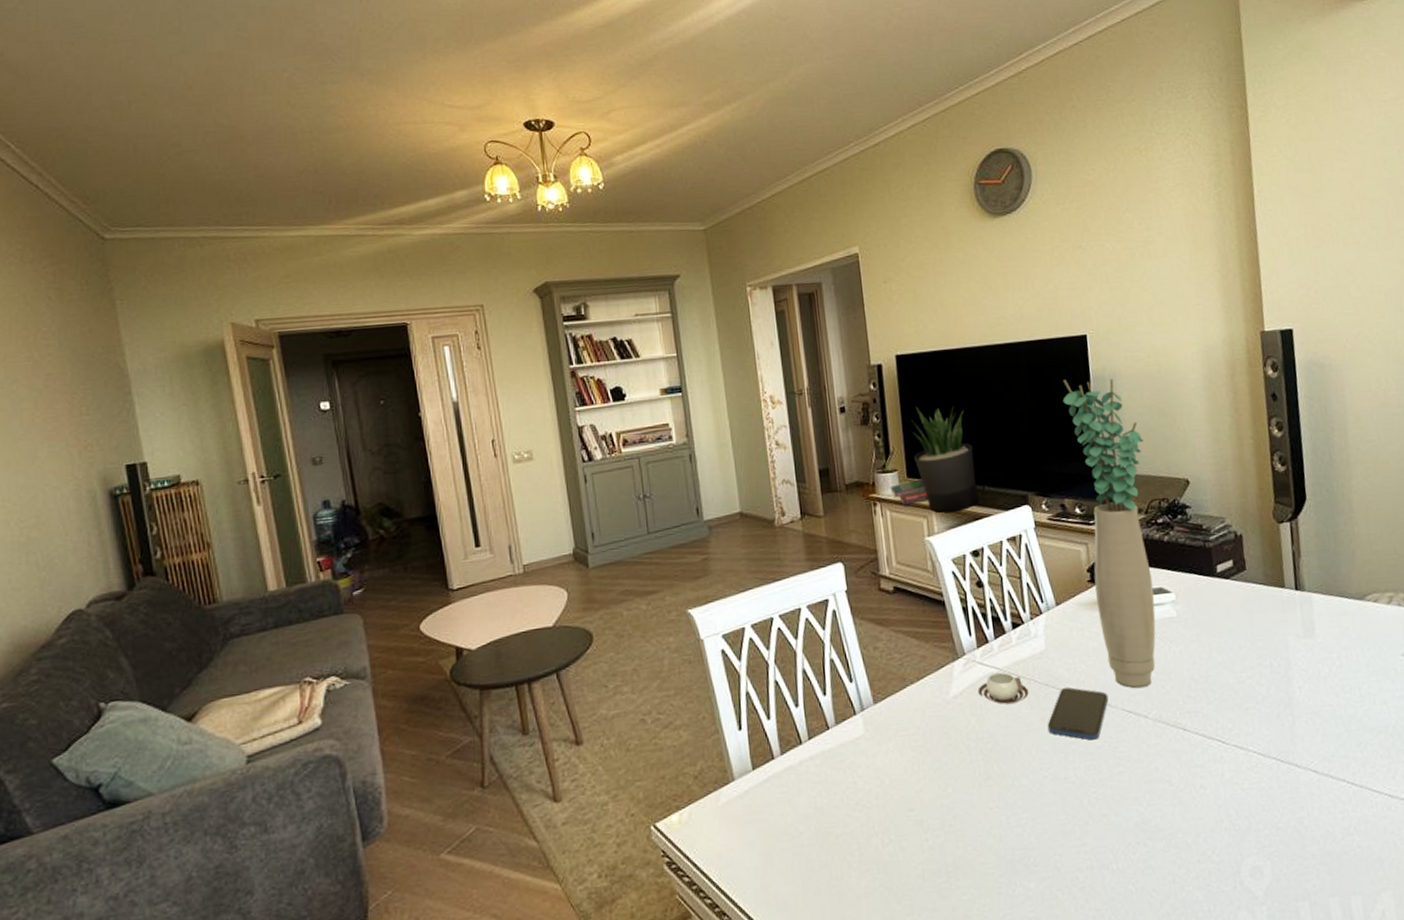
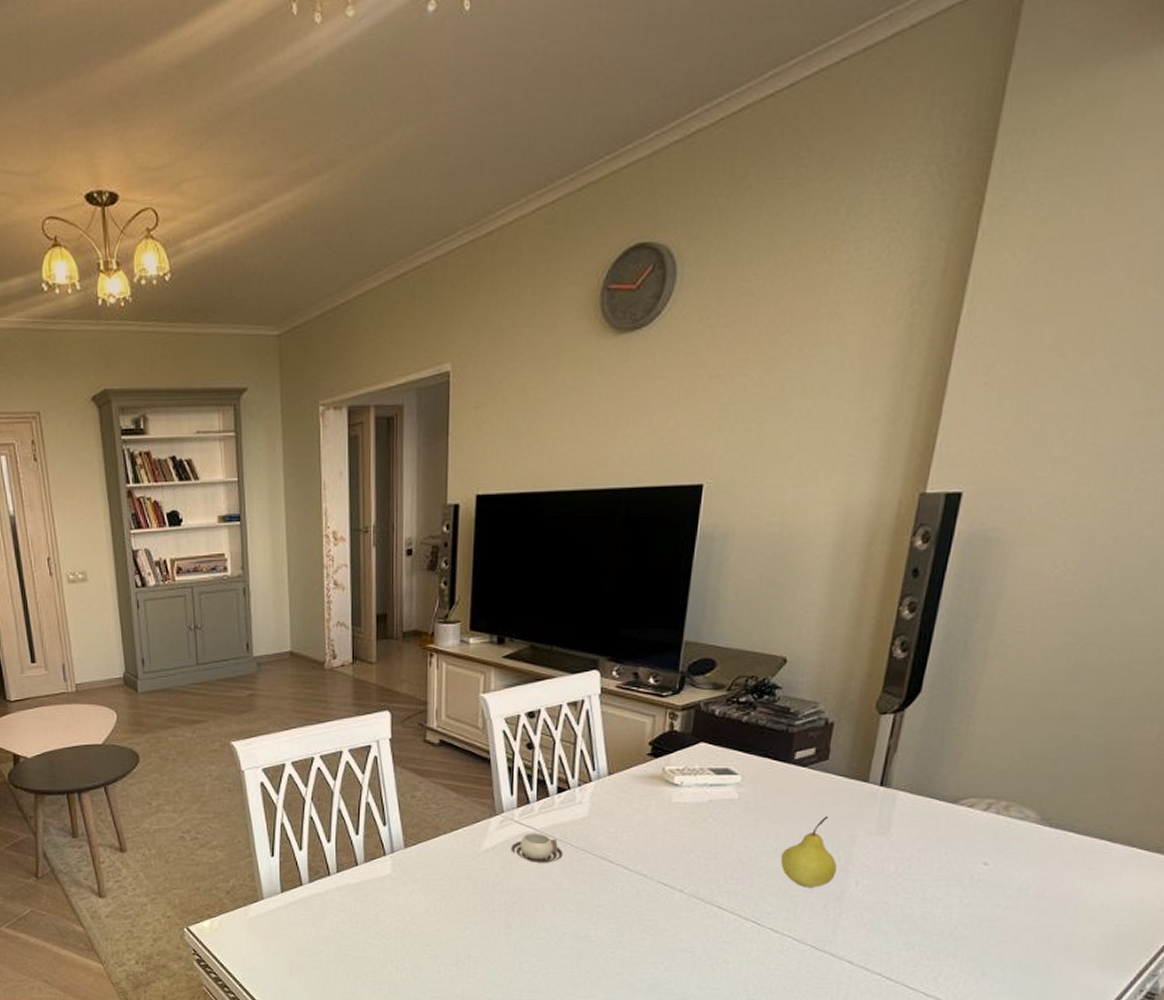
books: present [889,479,929,506] -> none [449,633,490,660]
planter: present [910,406,979,513] -> none [480,554,547,671]
smartphone: present [1047,687,1109,740] -> none [576,855,646,906]
vase: present [1062,378,1156,689] -> none [651,536,745,864]
fruit: none [1228,624,1280,699] -> present [781,816,837,888]

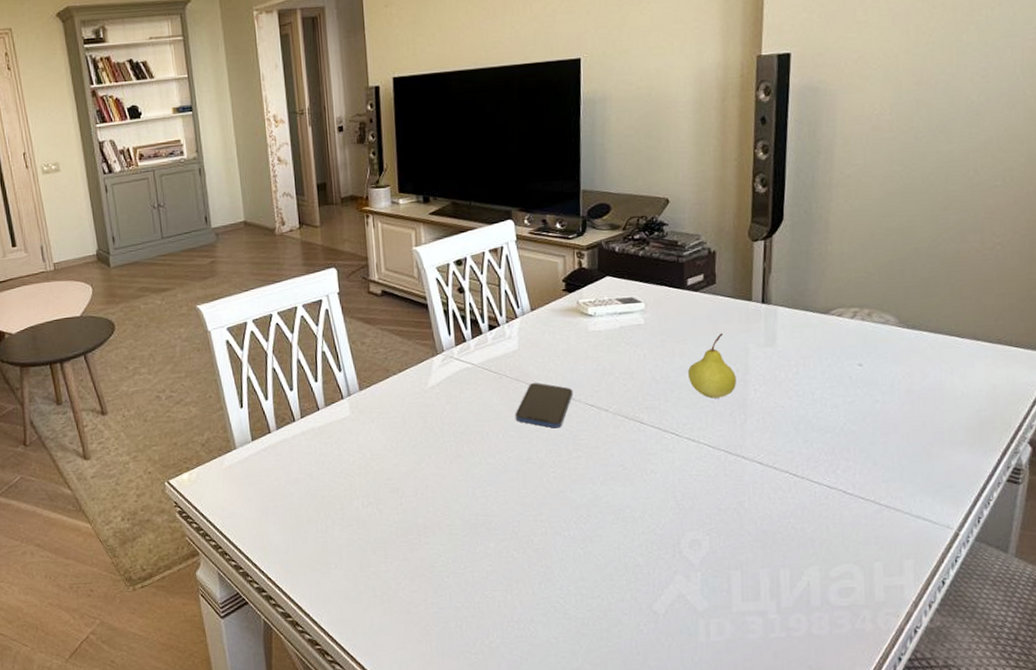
cup: present [511,832,563,863] -> none [453,367,500,395]
smartphone: none [576,855,646,906] -> present [515,383,573,429]

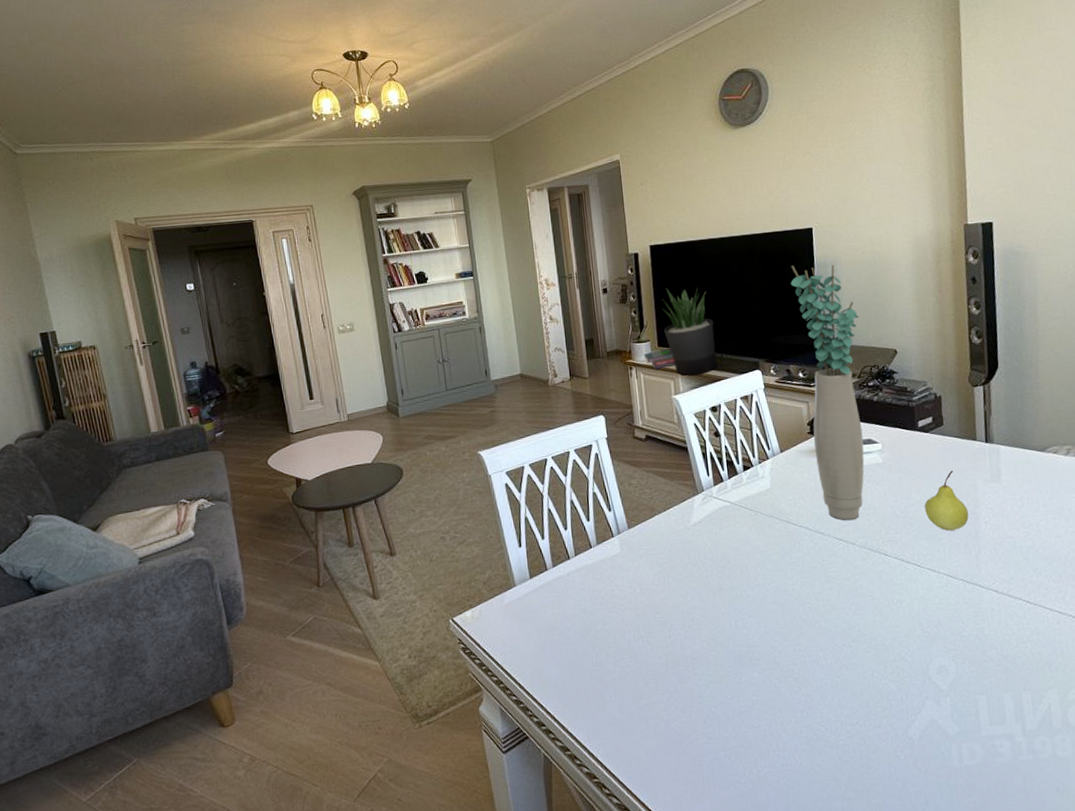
books: none [382,194,418,218] -> present [643,348,676,370]
planter: none [403,126,465,226] -> present [661,288,718,376]
smartphone: present [515,383,573,429] -> none [771,519,823,562]
vase: none [552,101,628,386] -> present [790,264,865,521]

